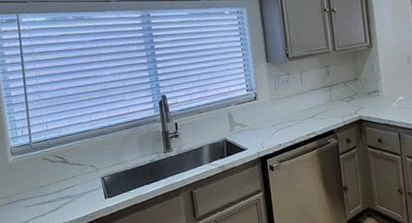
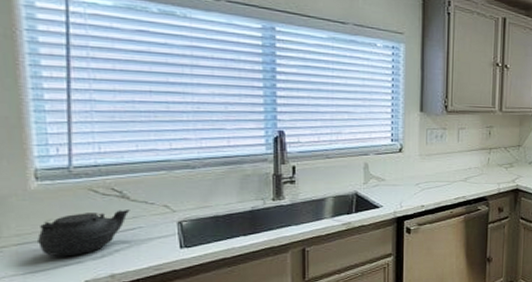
teapot: none [16,171,70,212] -> present [37,210,130,257]

